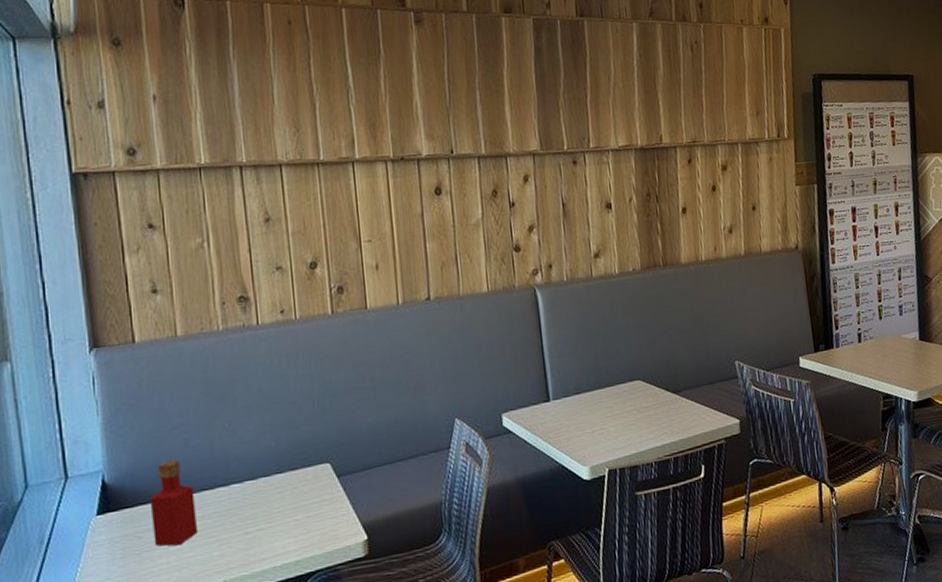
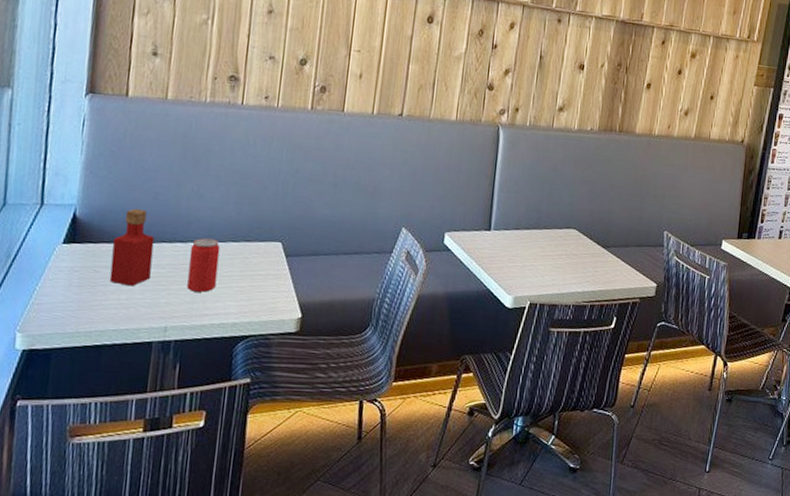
beverage can: none [234,475,270,537] -> present [187,238,220,292]

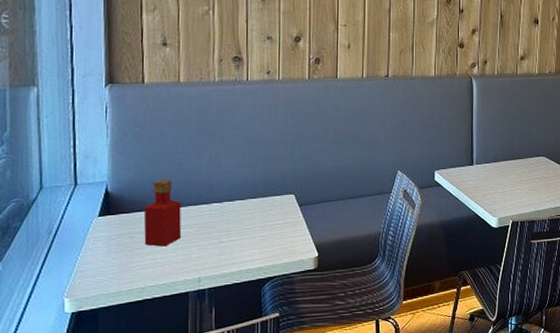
beverage can: present [187,238,220,292] -> none [214,198,241,245]

